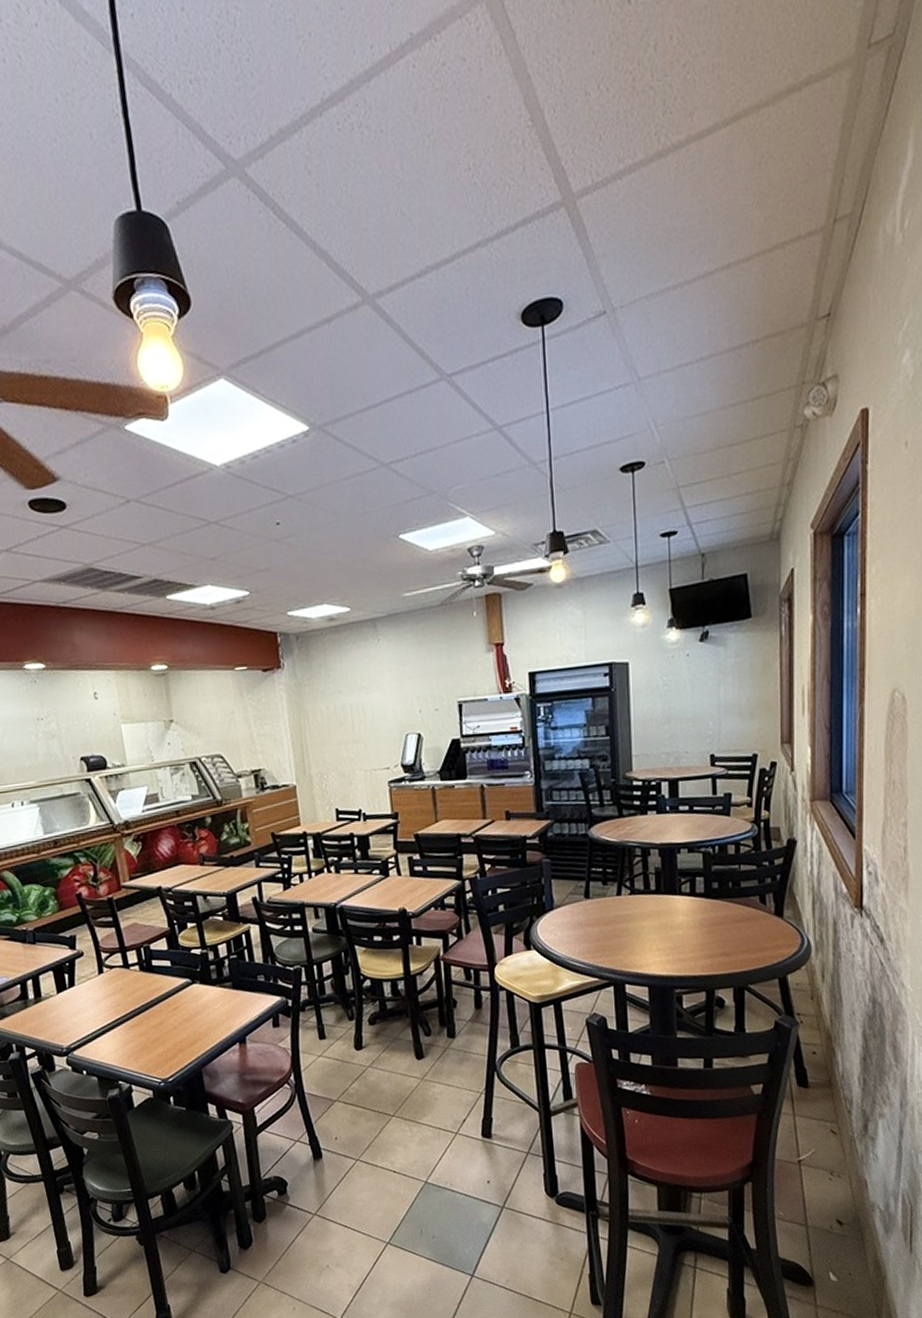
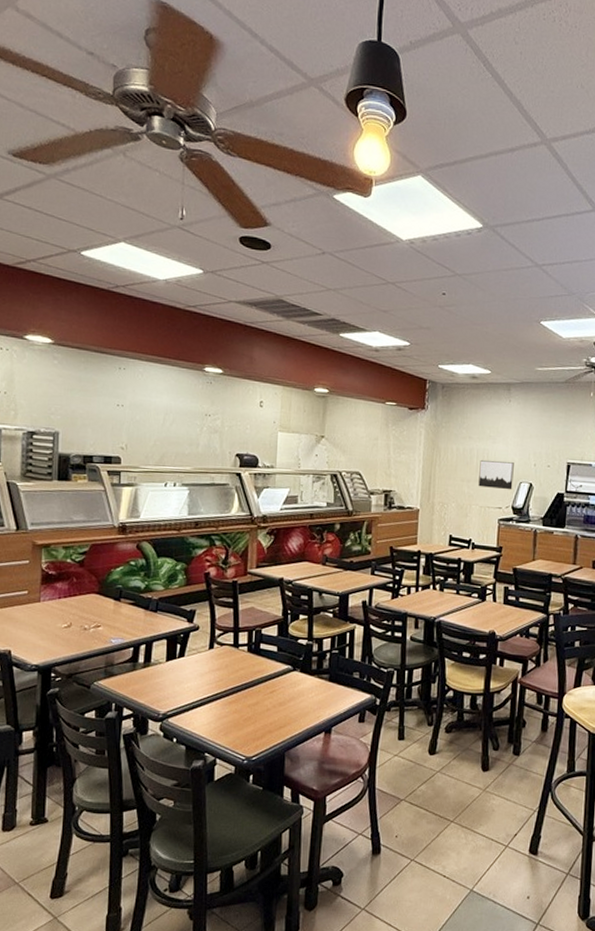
wall art: none [355,713,399,748] -> present [478,460,514,490]

